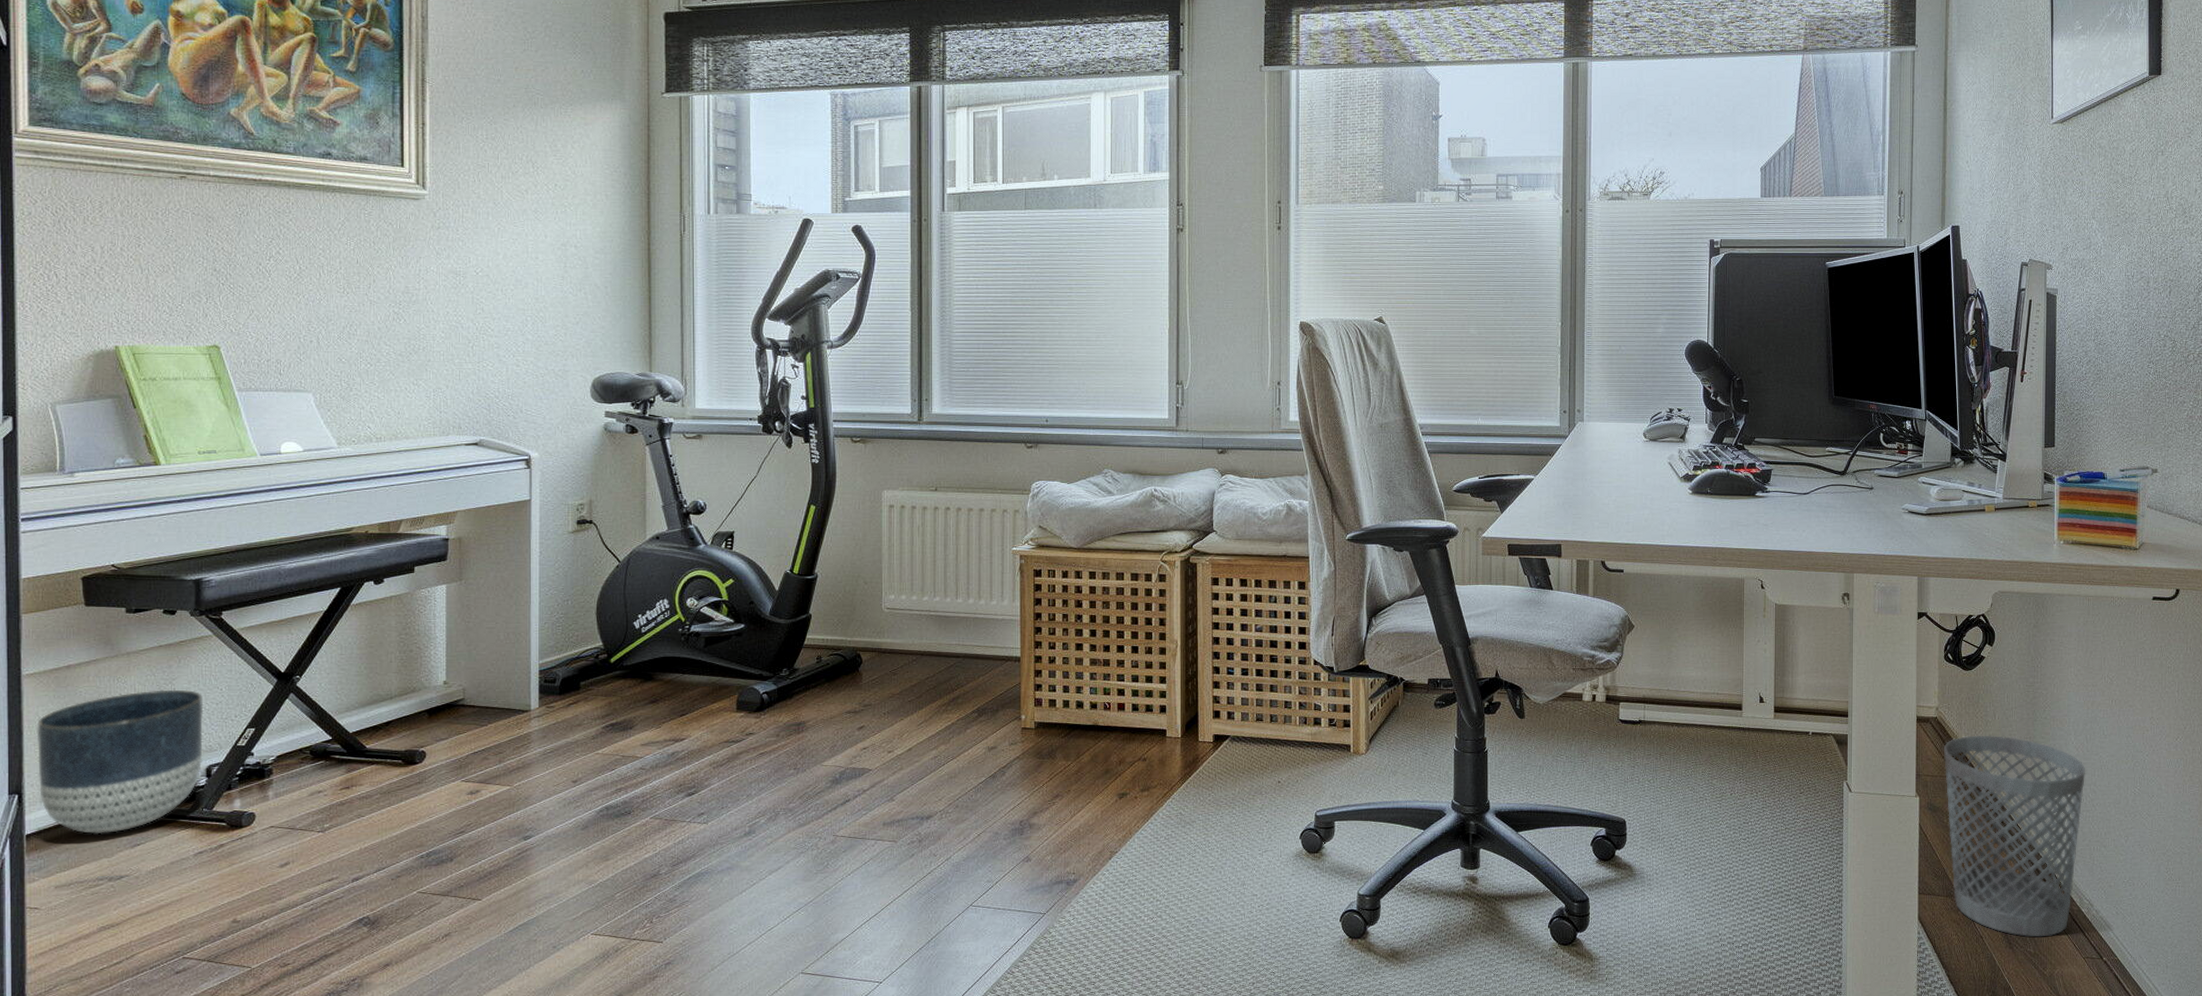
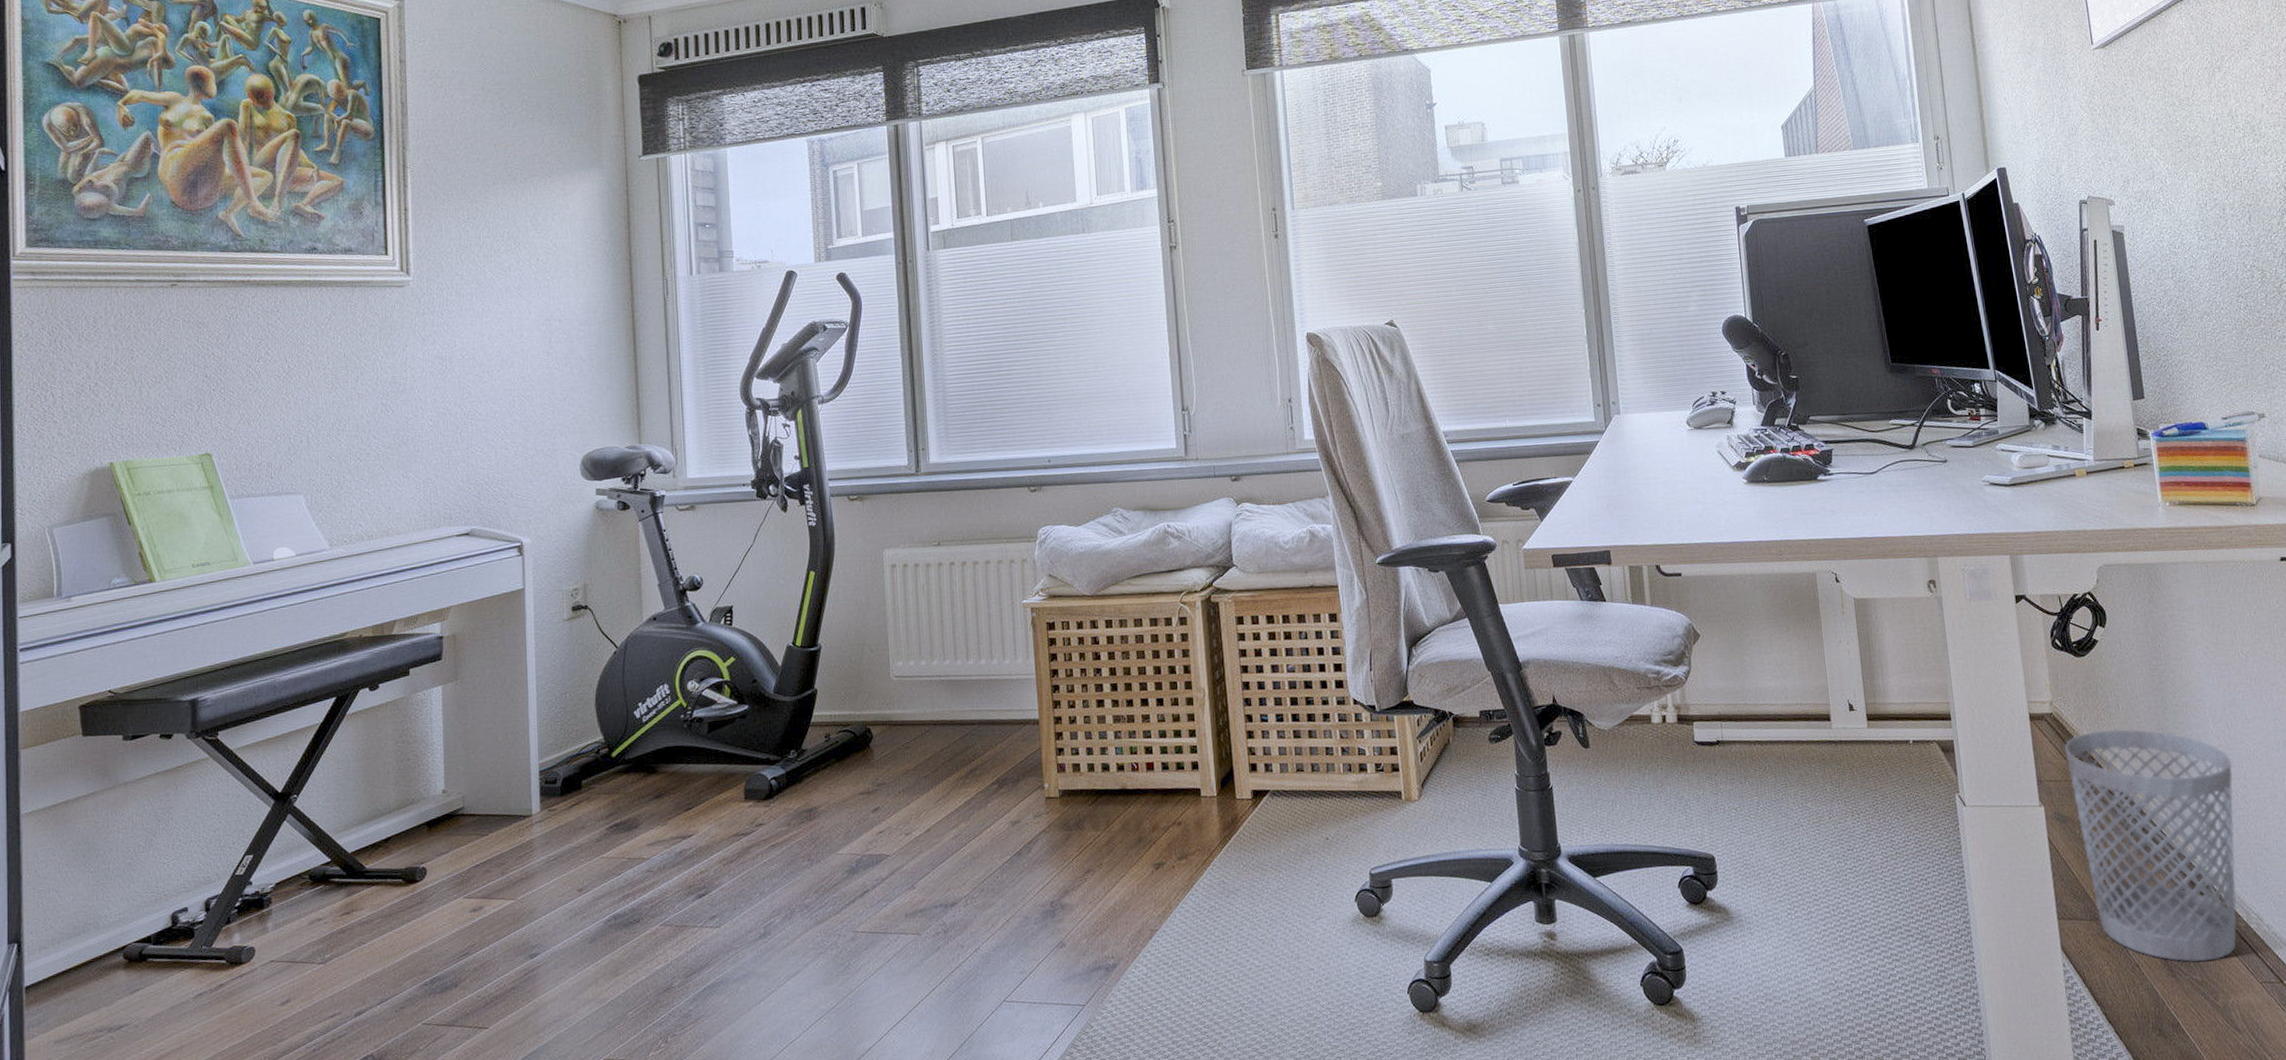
planter: present [36,689,204,835] -> none [35,818,202,982]

